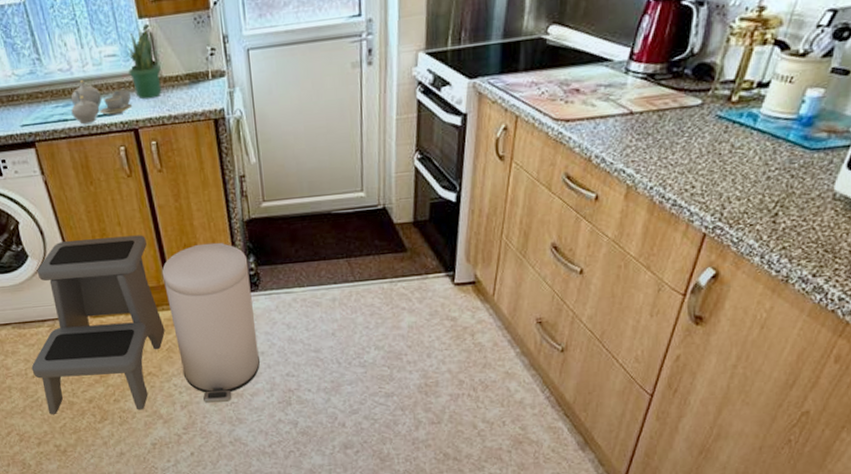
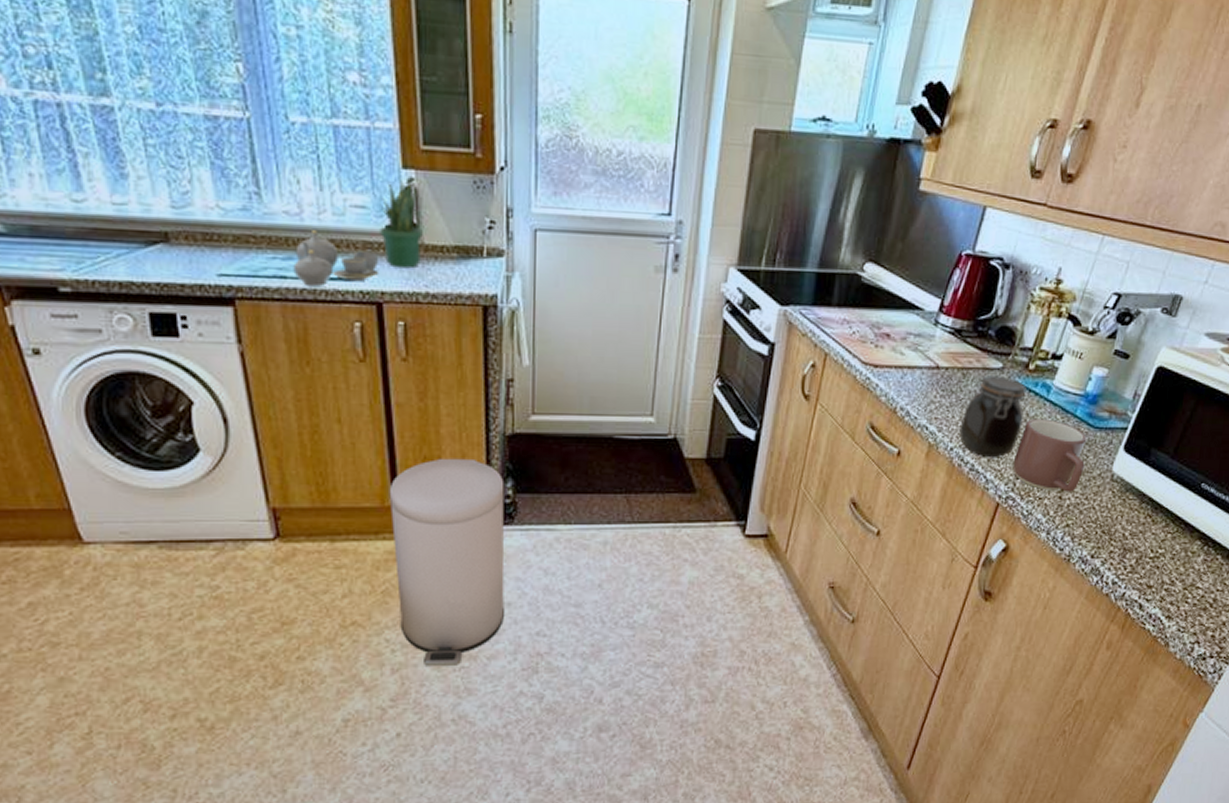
step stool: present [31,235,165,414] -> none [179,434,383,674]
jar: none [659,112,730,192] -> present [959,376,1027,457]
mug: none [719,147,802,217] -> present [1013,418,1087,492]

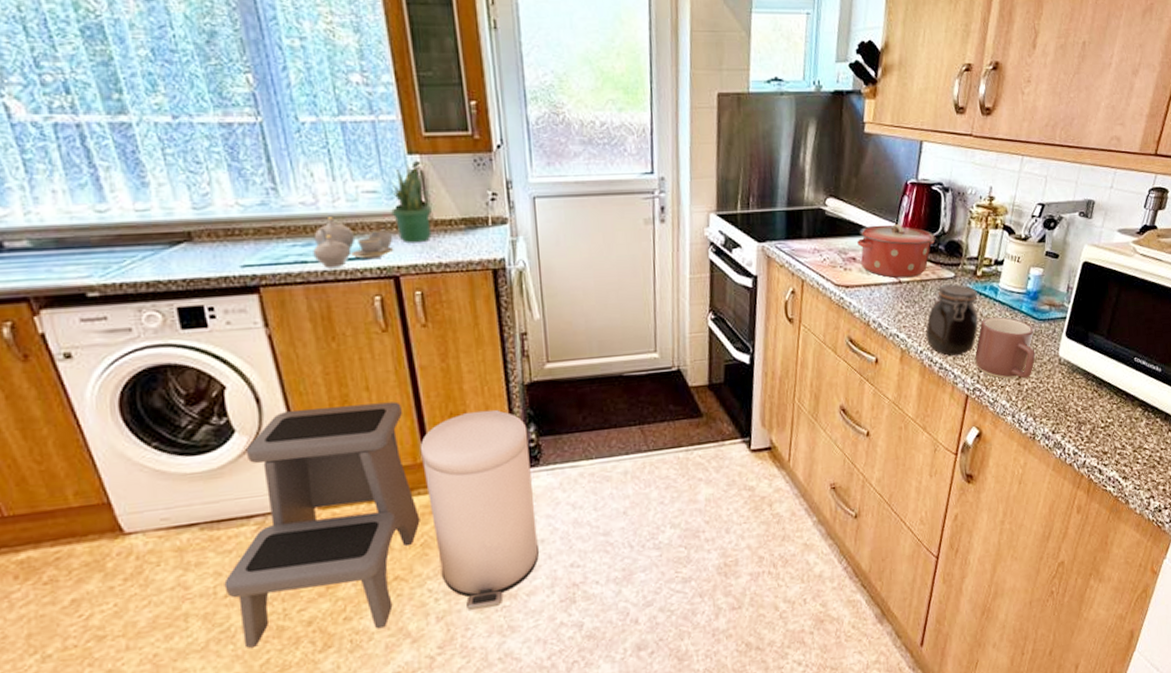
step stool: none [179,434,383,674] -> present [224,401,420,648]
casserole: none [894,299,987,364] -> present [857,224,936,278]

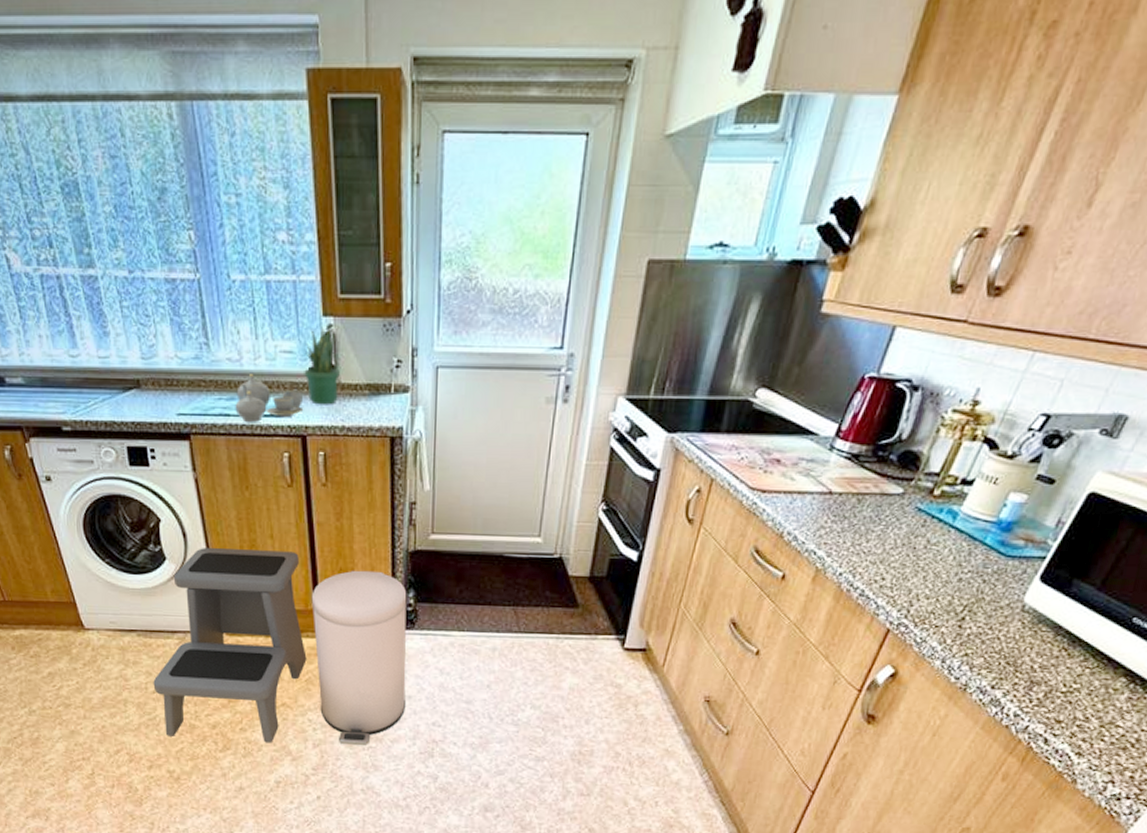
casserole: present [857,224,936,278] -> none [785,424,889,489]
jar: present [925,284,979,356] -> none [849,501,929,583]
mug: present [975,316,1036,379] -> none [907,545,997,622]

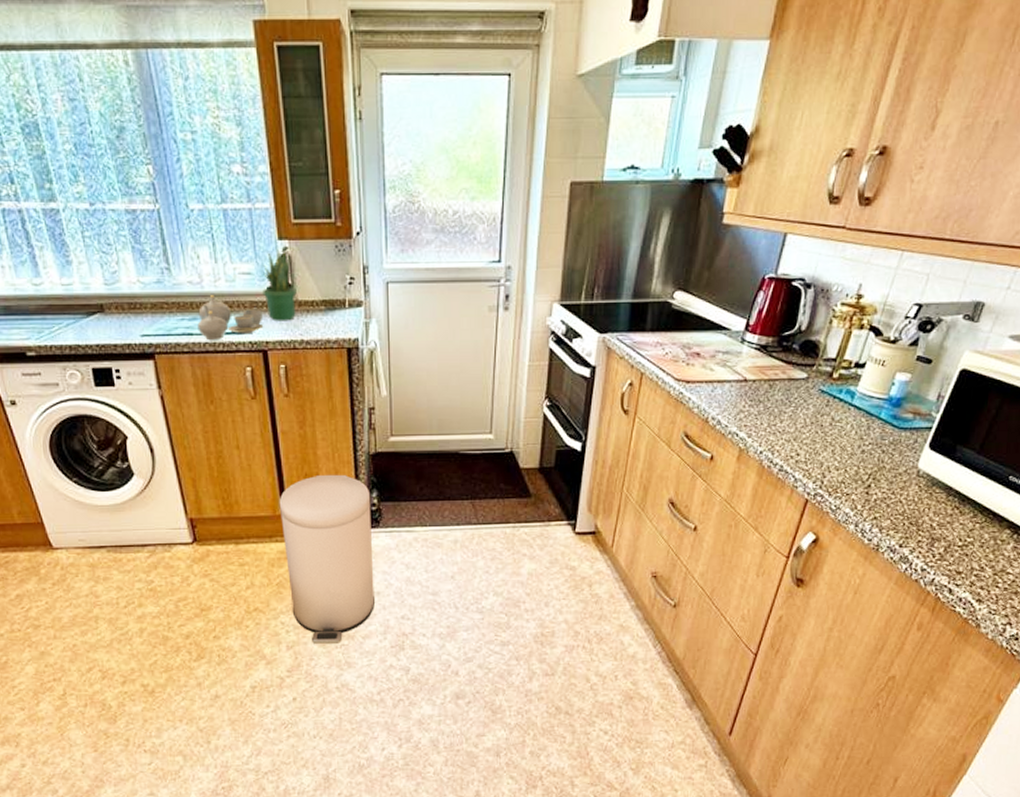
step stool: present [153,547,307,743] -> none [124,460,277,650]

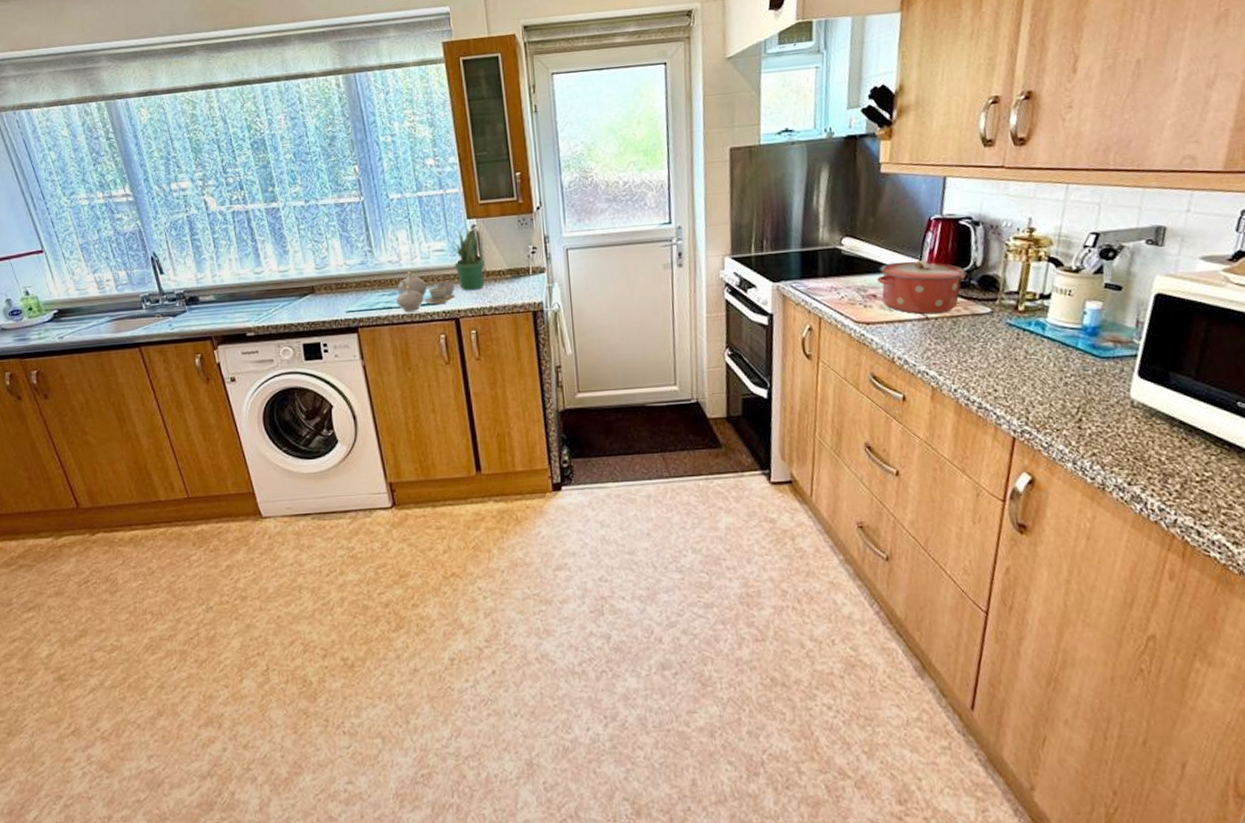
pedal bin: present [279,474,375,644] -> none [473,432,571,610]
casserole: none [703,320,791,376] -> present [877,260,967,315]

